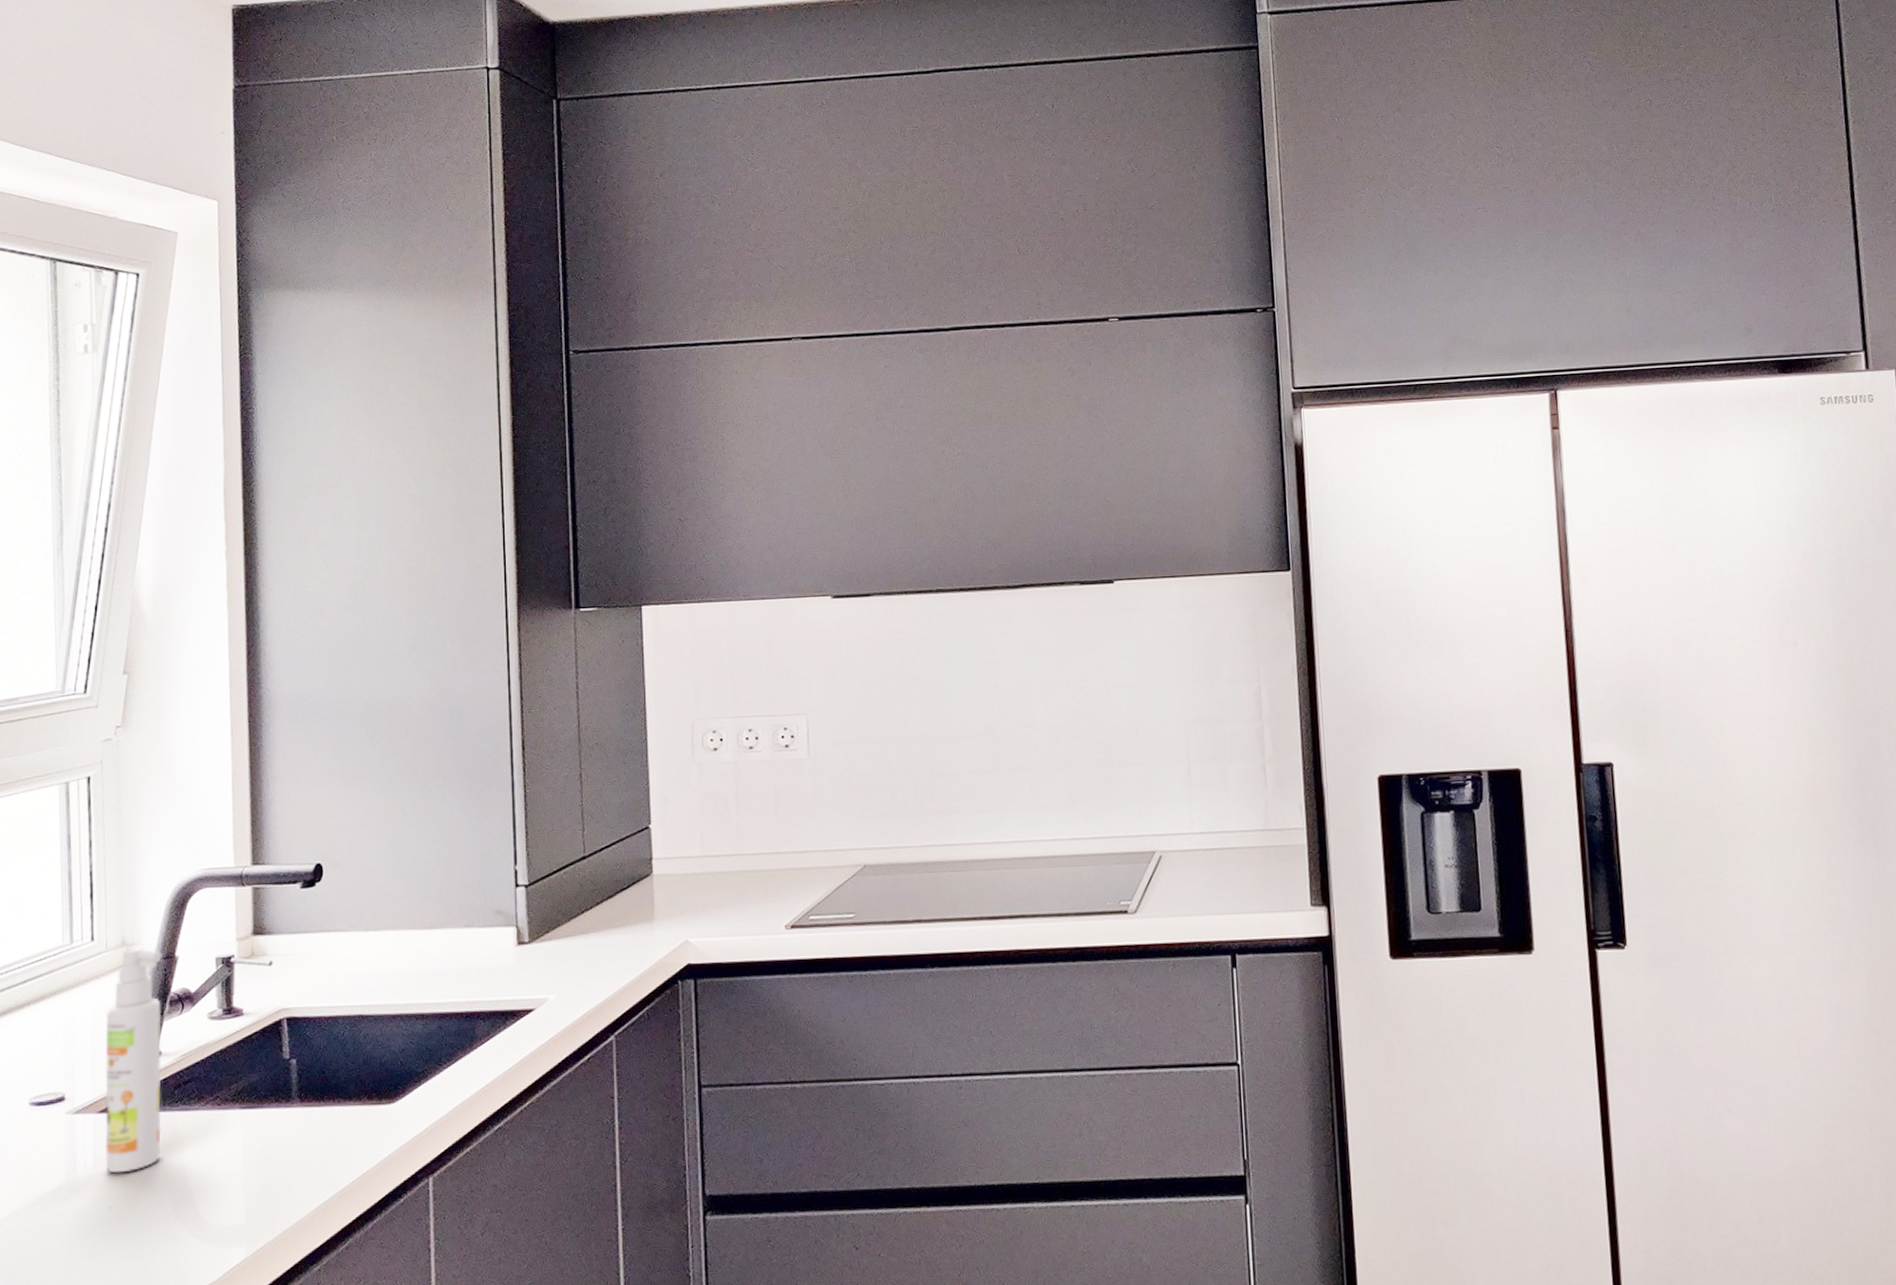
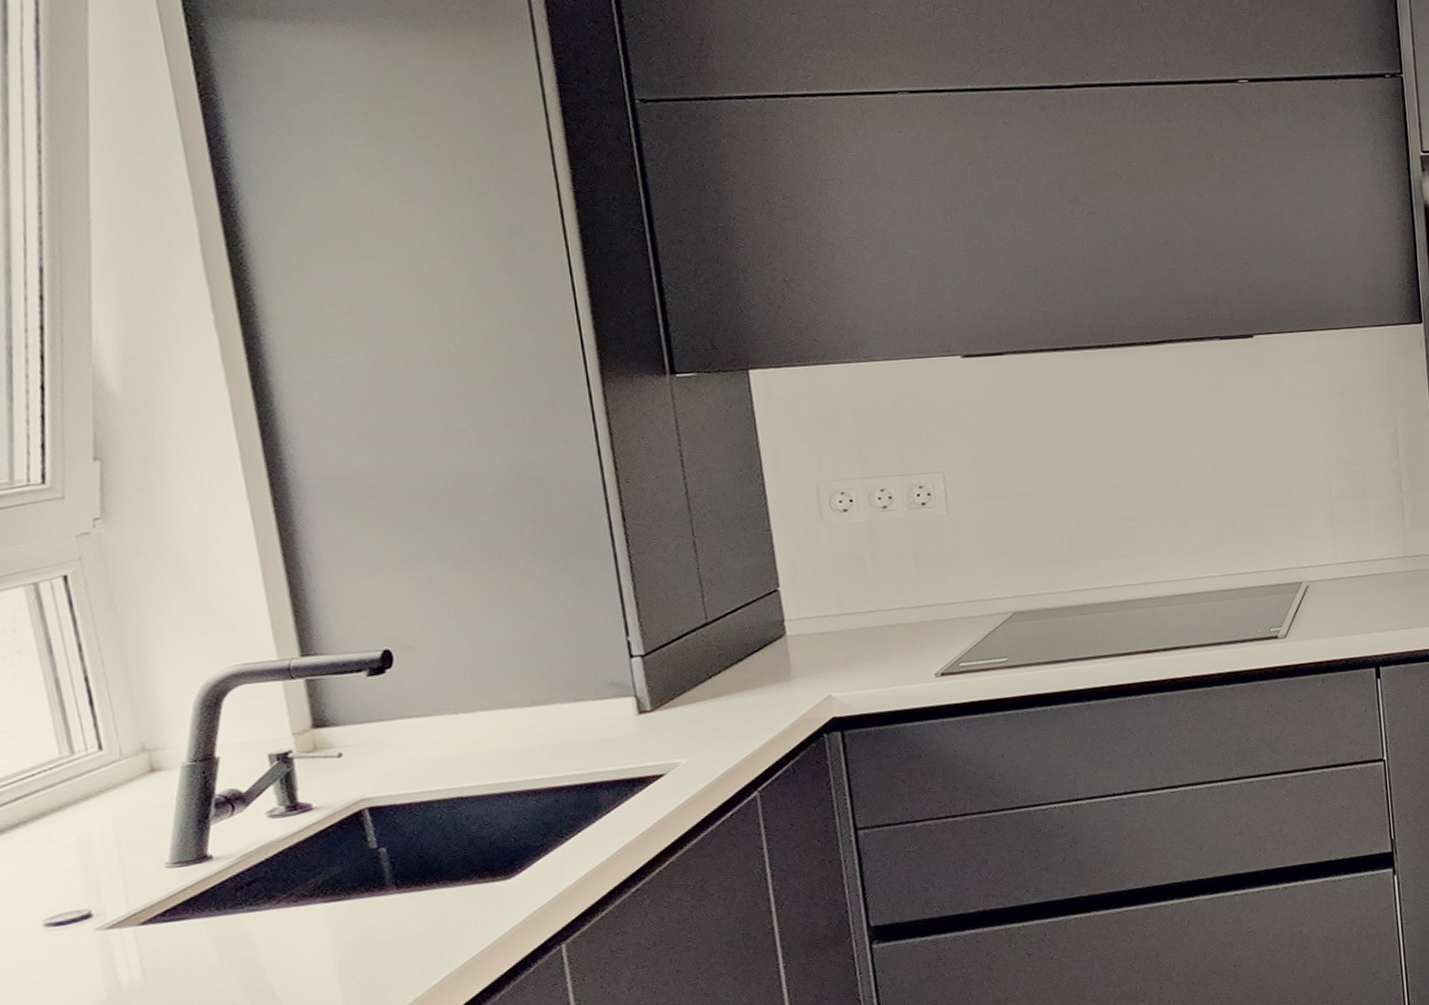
spray bottle: present [104,946,162,1174] -> none [132,751,228,983]

